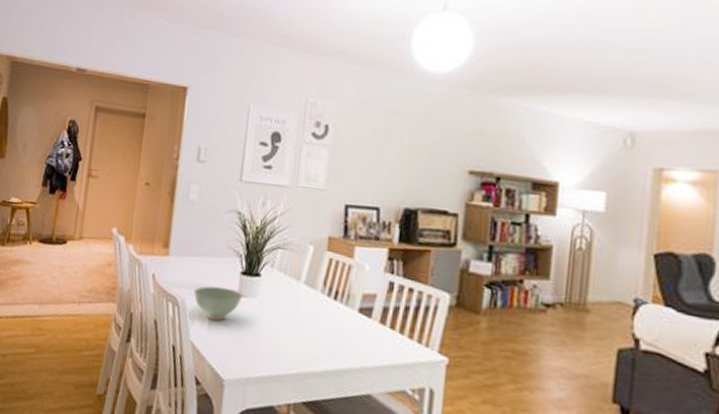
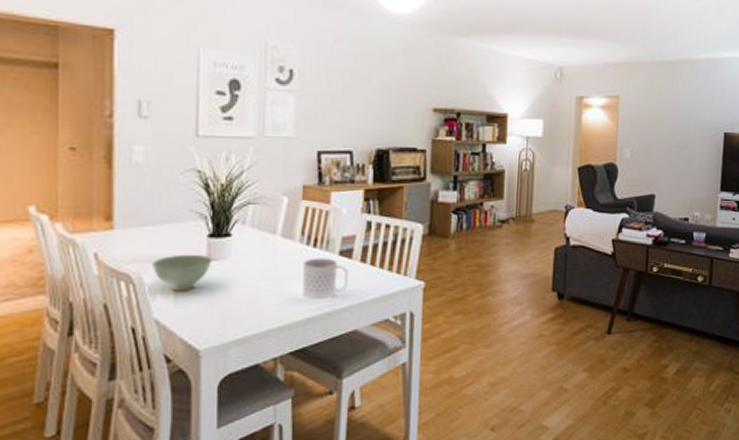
mug: none [320,310,366,356] -> present [302,258,348,301]

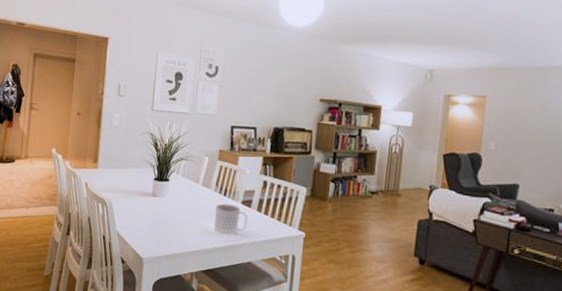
bowl: present [151,254,212,291] -> none [118,190,155,216]

